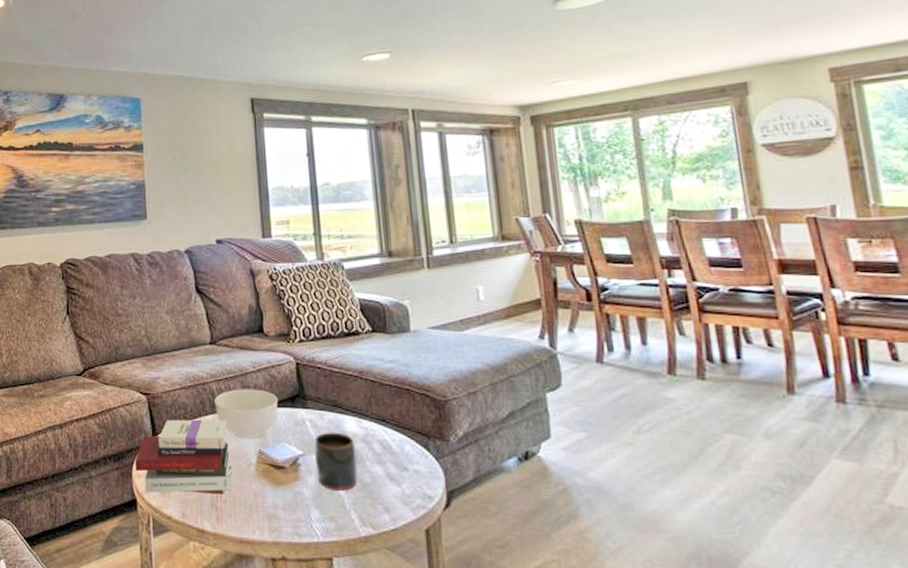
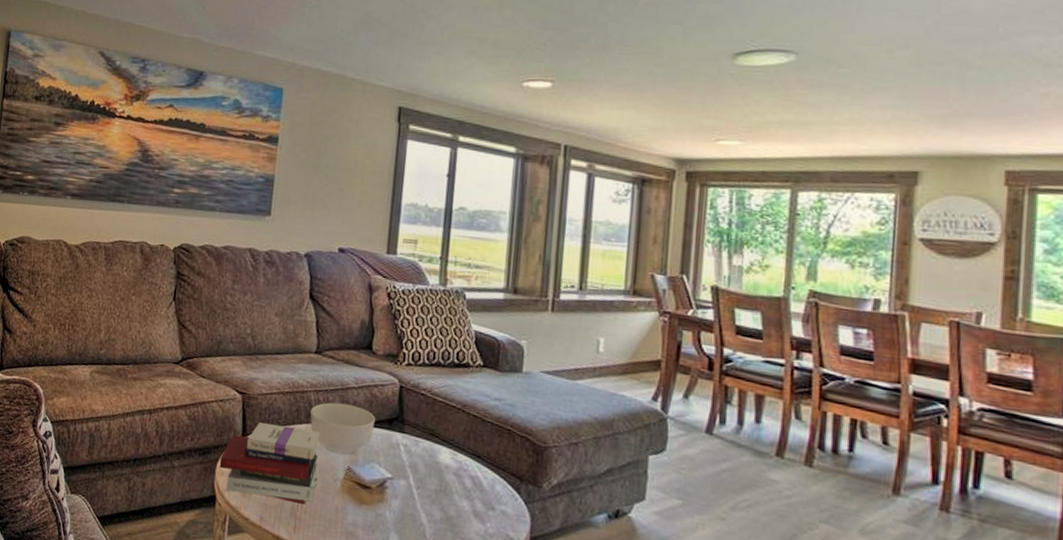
mug: present [314,432,358,491] -> none [402,459,446,520]

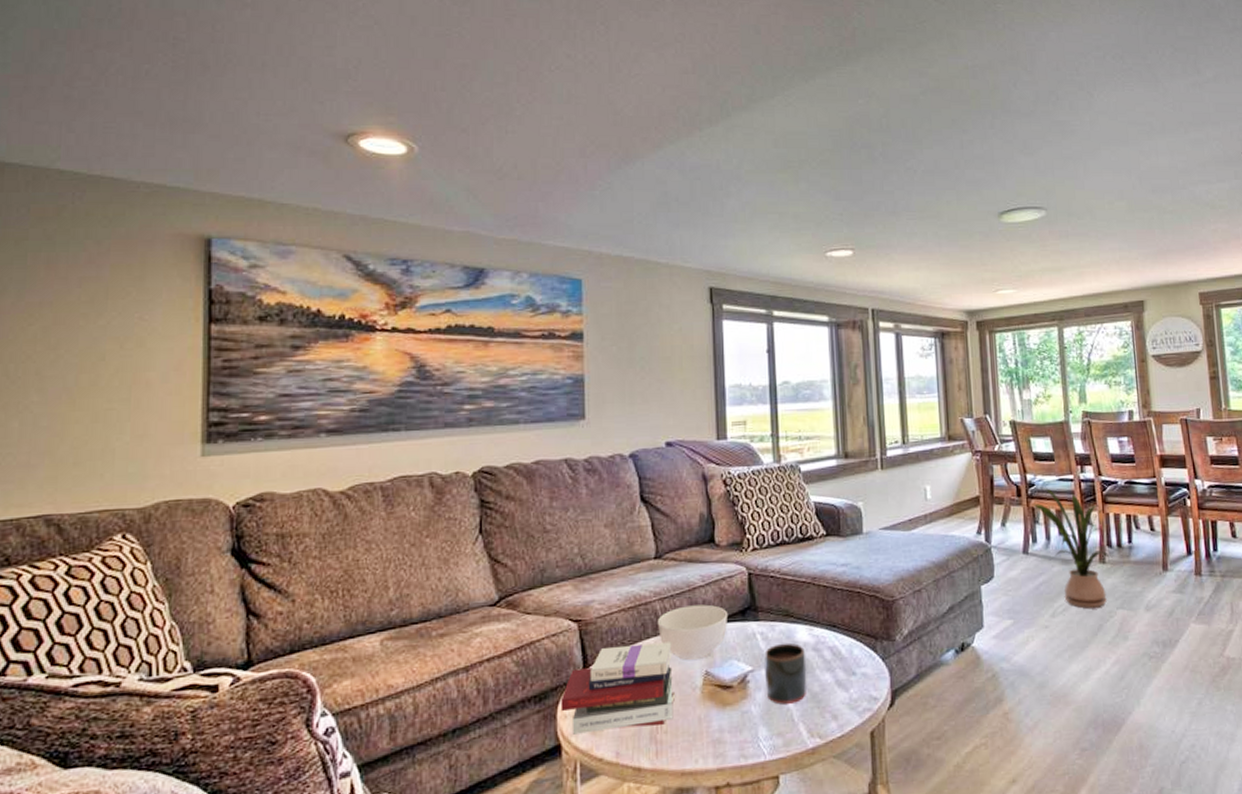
mug: none [402,459,446,520] -> present [764,642,807,704]
house plant: none [725,365,820,515] -> present [1032,487,1109,609]

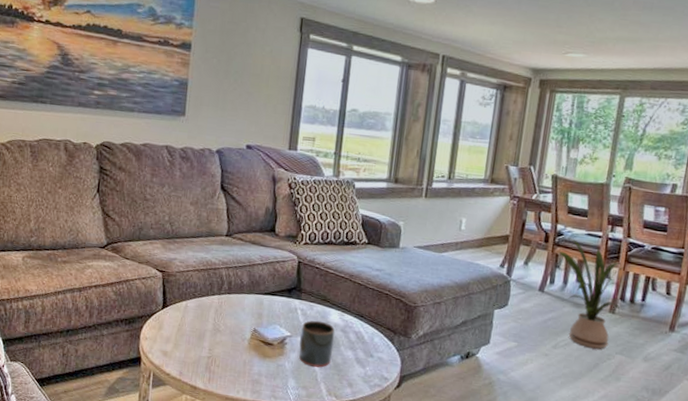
books: present [560,641,676,735] -> none [143,295,231,360]
bowl: present [656,604,729,661] -> none [221,276,278,320]

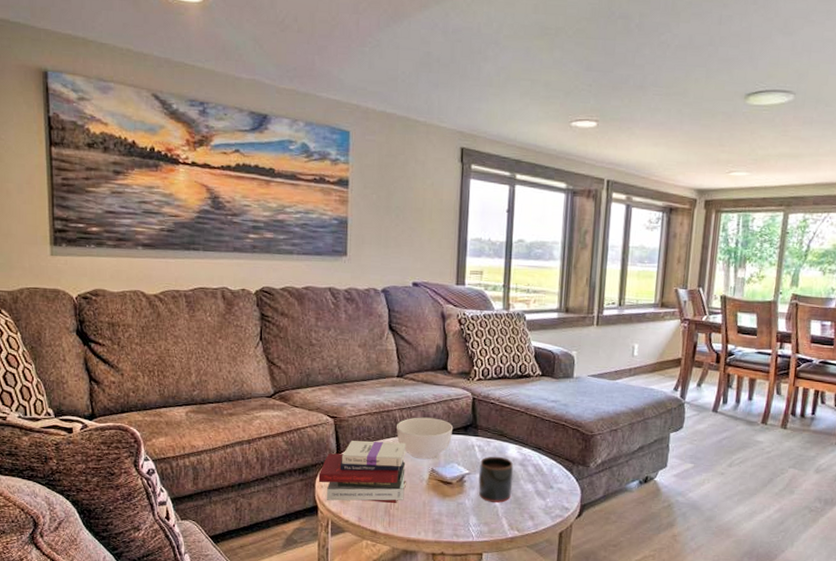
books: none [143,295,231,360] -> present [318,440,407,503]
bowl: none [221,276,278,320] -> present [395,417,454,460]
house plant: present [557,237,625,349] -> none [728,357,795,464]

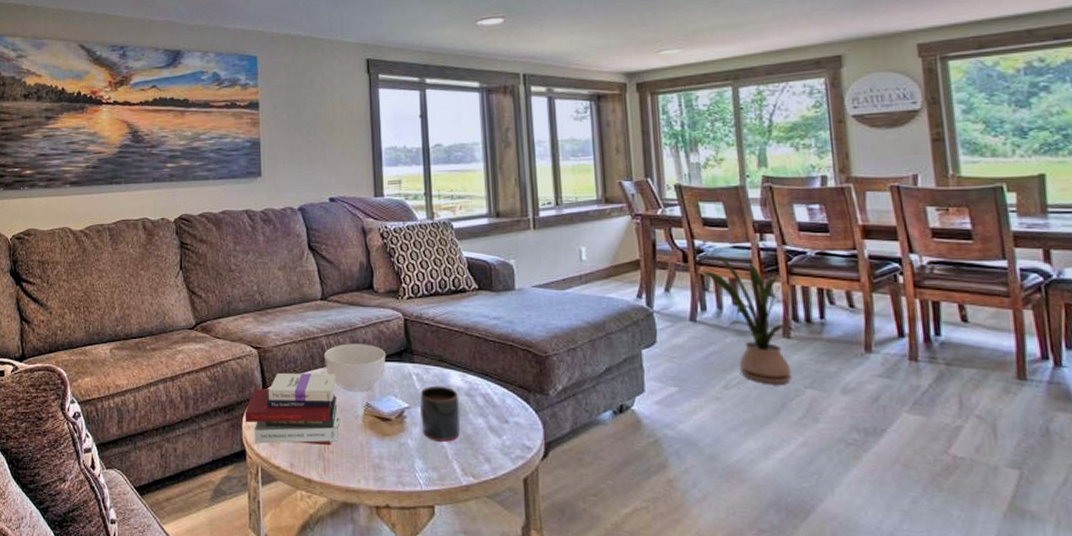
house plant: none [728,357,795,464] -> present [701,254,795,384]

